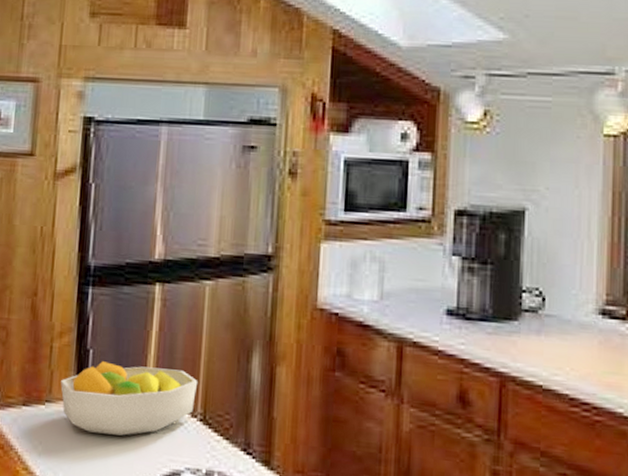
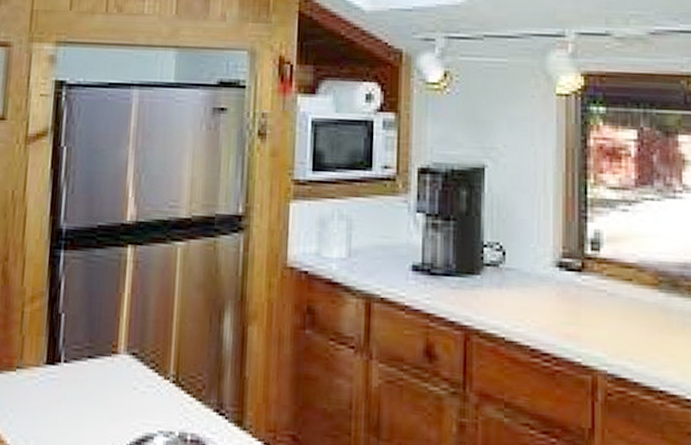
fruit bowl: present [61,361,198,436] -> none [32,325,171,400]

